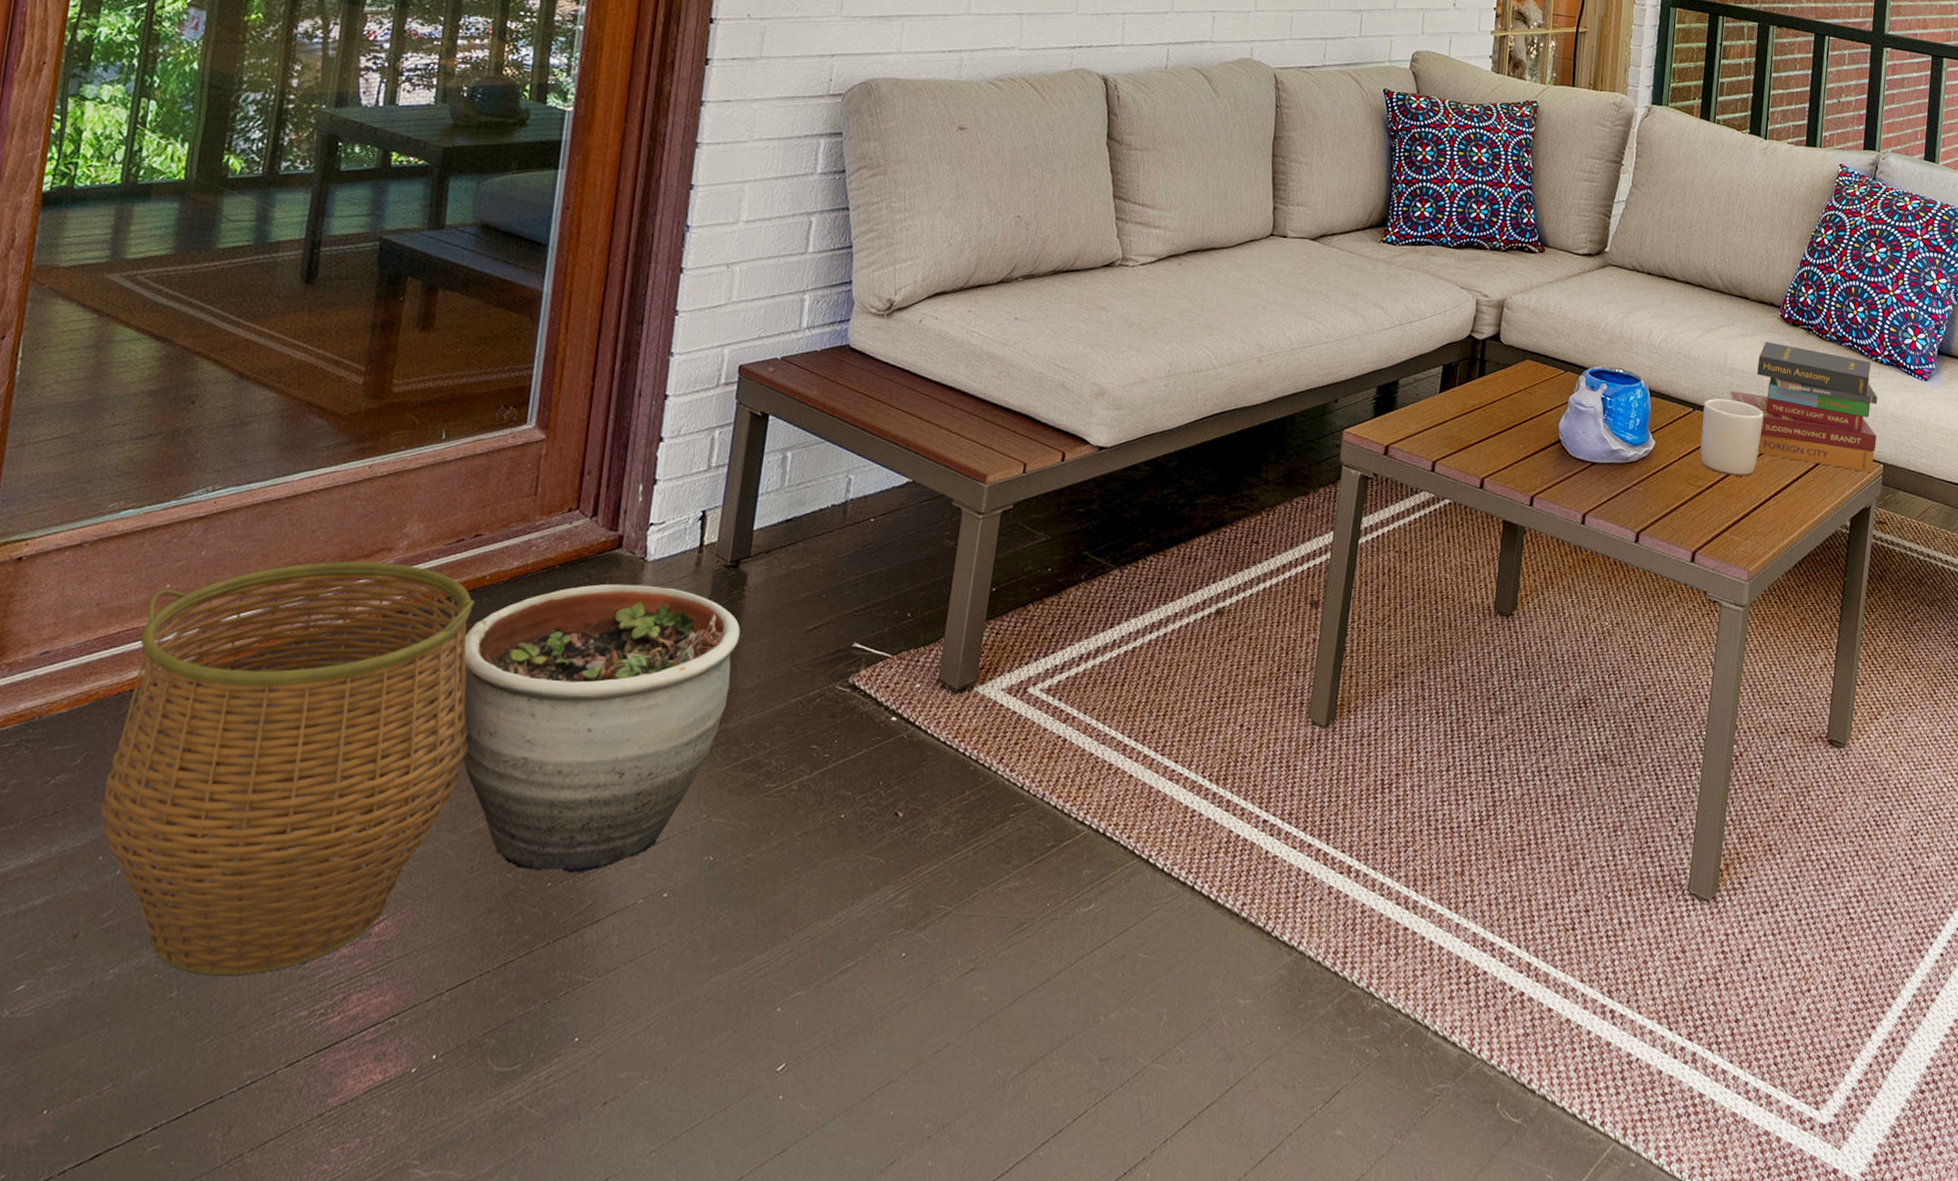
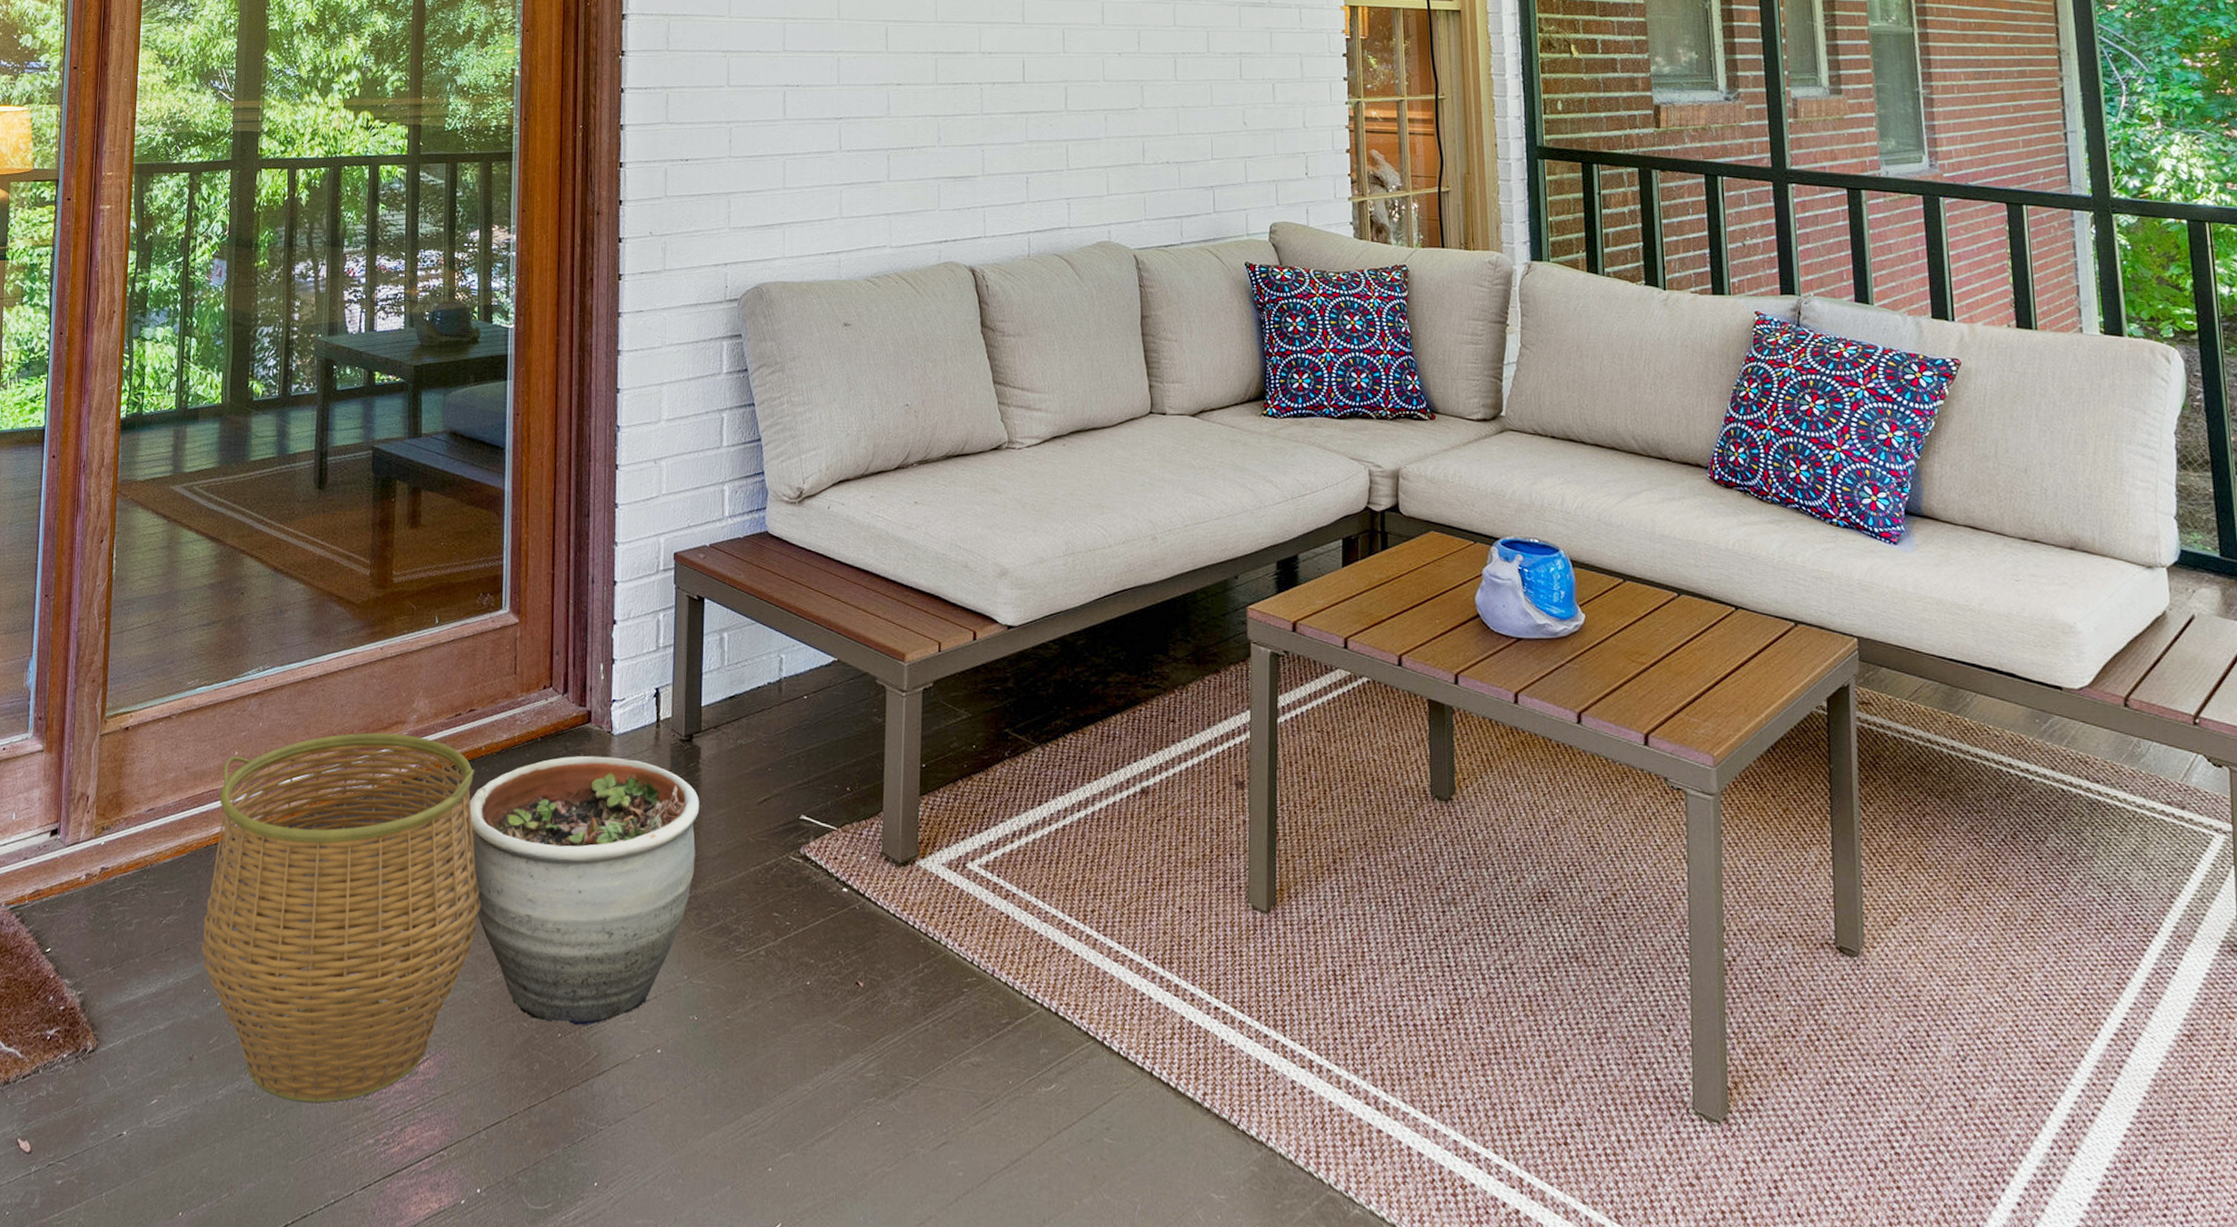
mug: present [1700,398,1764,476] -> none [1634,567,1707,652]
books: present [1730,342,1878,472] -> none [1663,506,1846,647]

